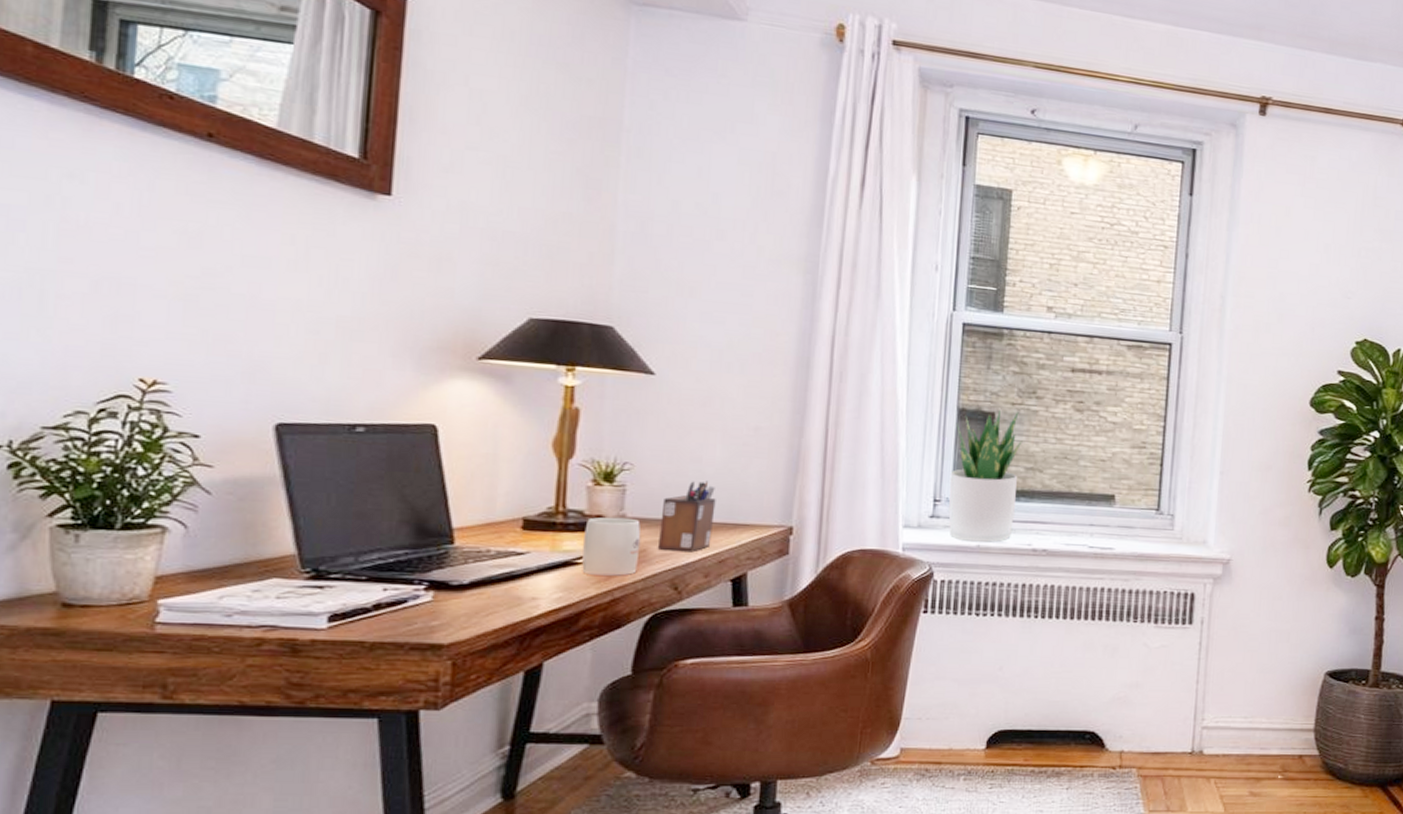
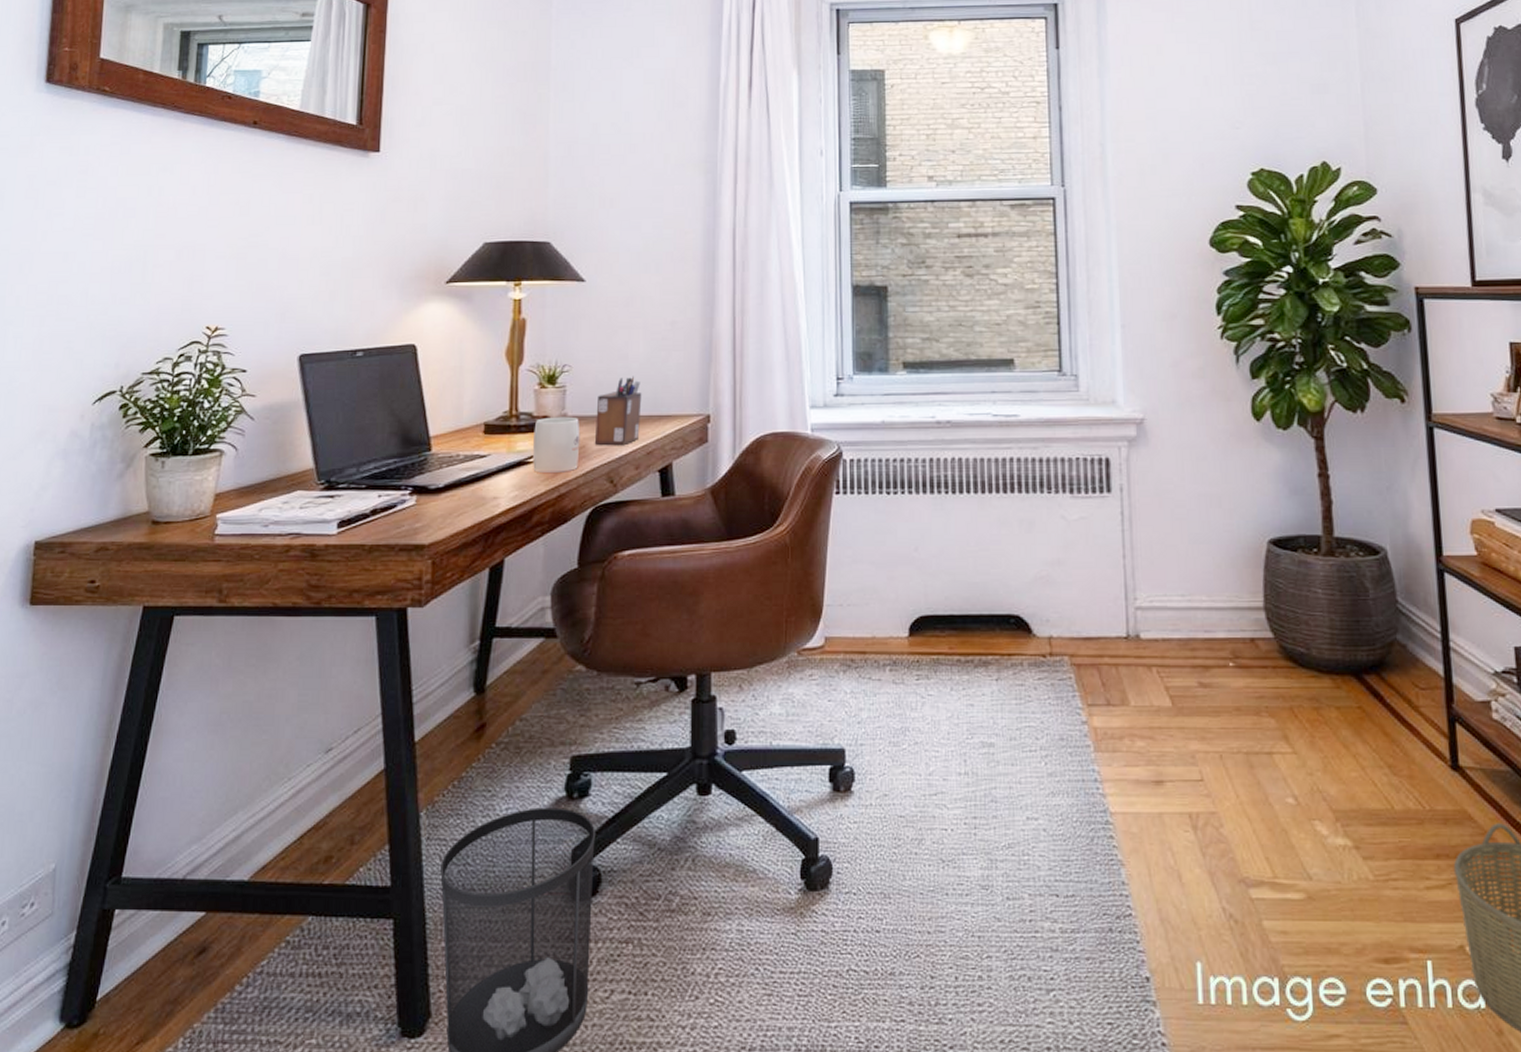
planter: present [948,409,1023,543] -> none [850,282,917,419]

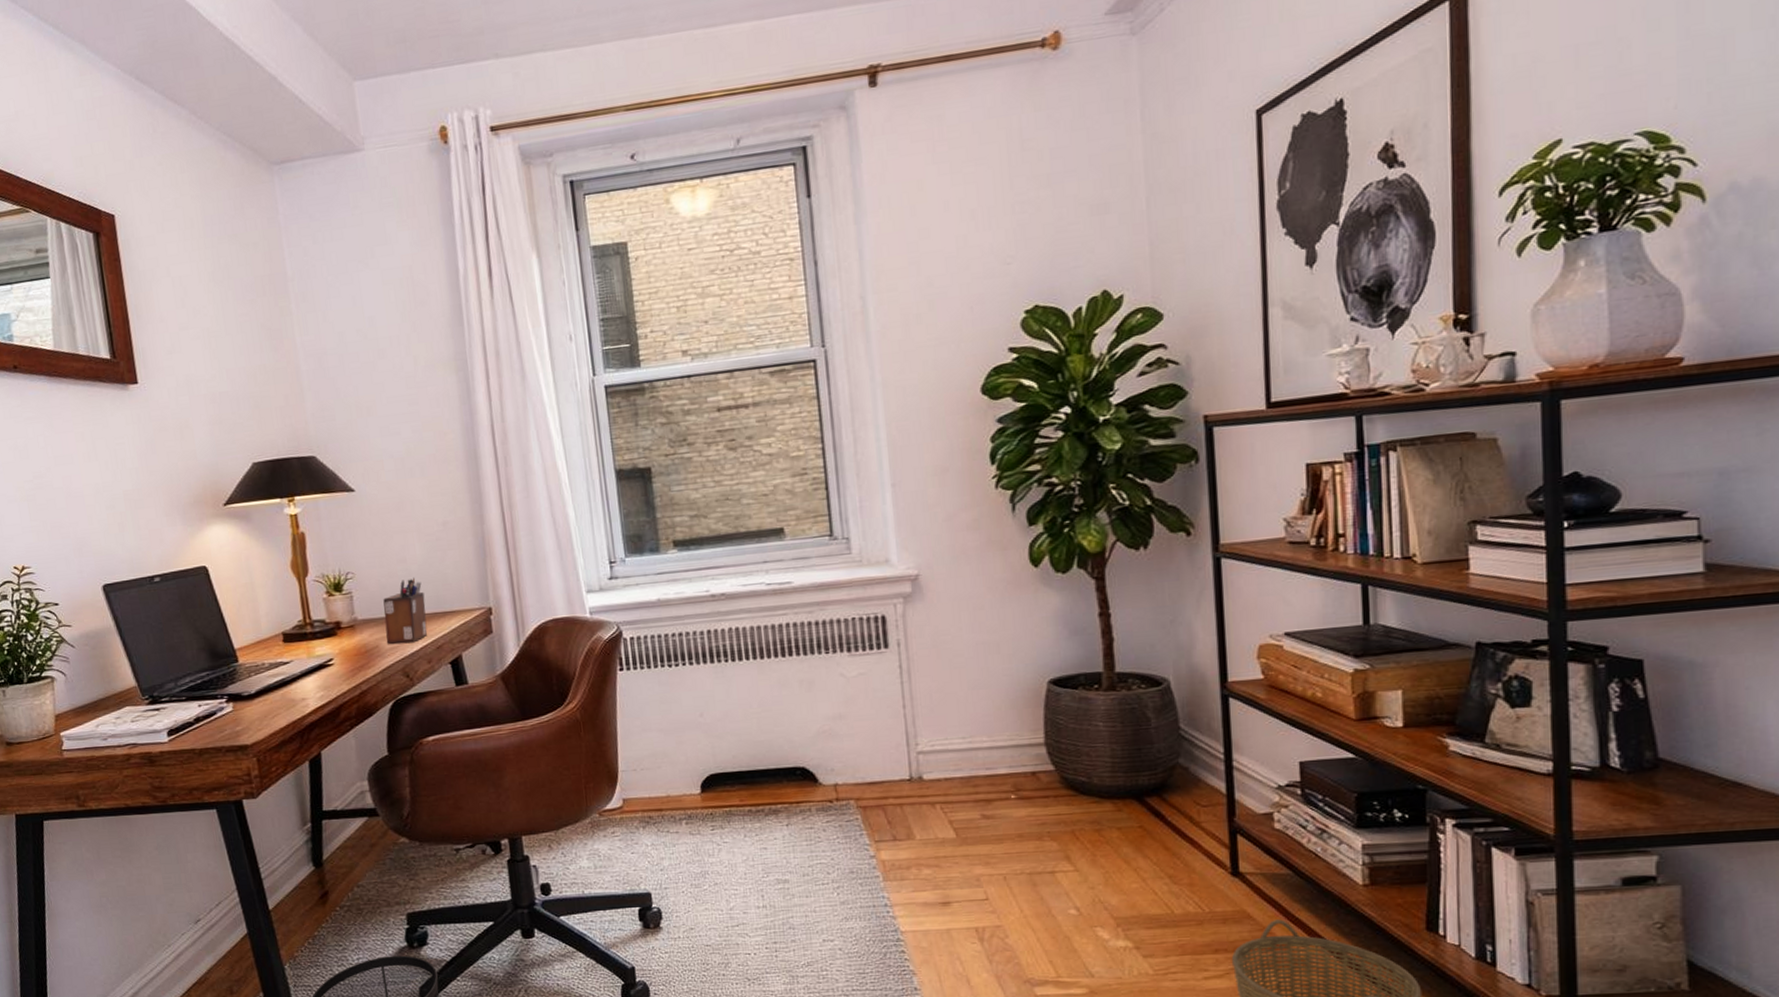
mug: present [532,416,581,474] -> none [328,620,375,675]

